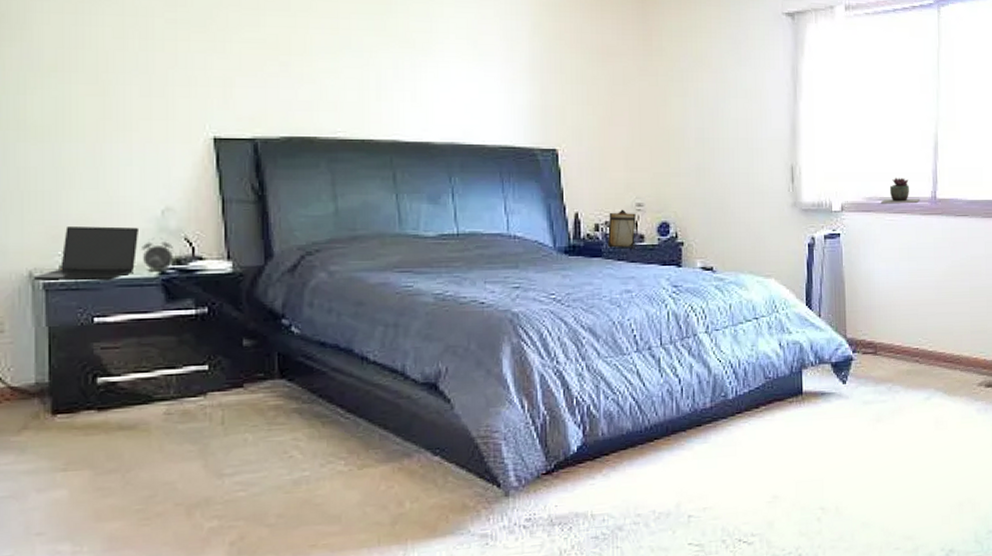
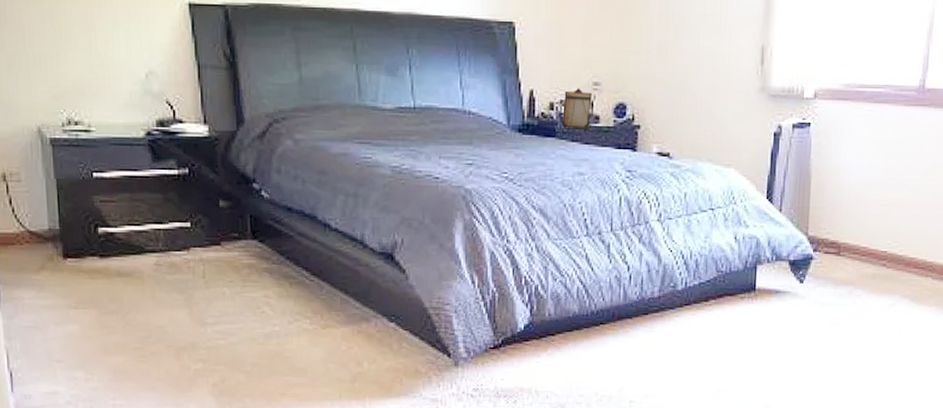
laptop: present [33,226,140,281] -> none [41,87,128,139]
alarm clock: present [142,237,173,271] -> none [130,99,157,131]
succulent plant: present [881,177,920,204] -> none [860,62,906,93]

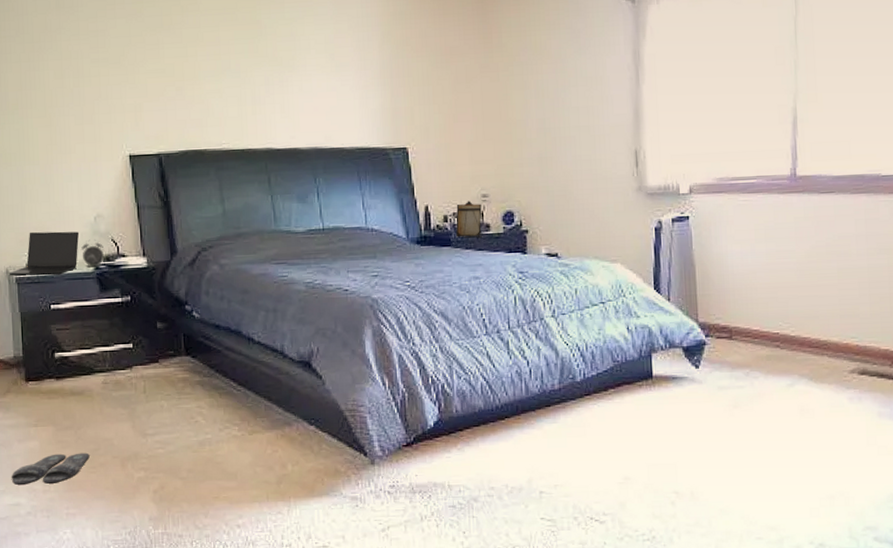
laptop: none [41,87,128,139] -> present [9,231,80,276]
slippers: none [47,340,139,372] -> present [11,452,90,485]
alarm clock: none [130,99,157,131] -> present [81,239,104,267]

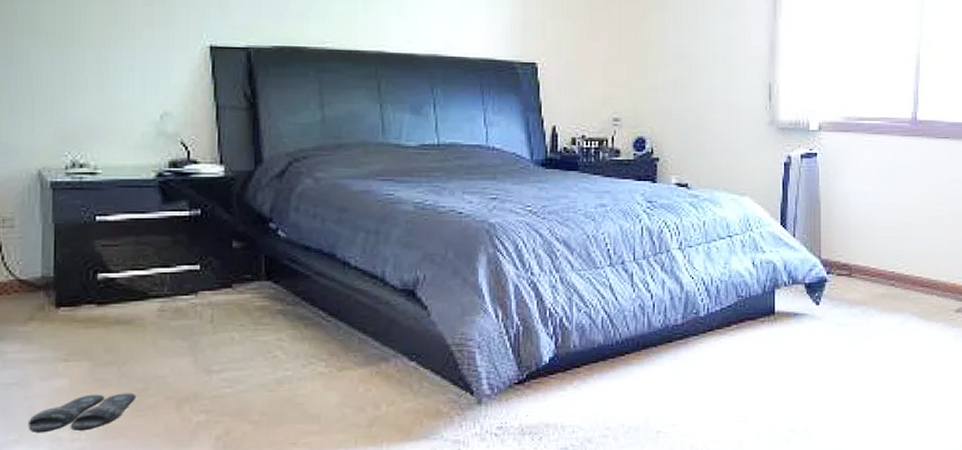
laptop: present [9,231,80,276] -> none [41,129,140,181]
alarm clock: present [81,239,104,267] -> none [141,141,170,173]
photo frame: present [455,201,483,238] -> none [583,124,612,163]

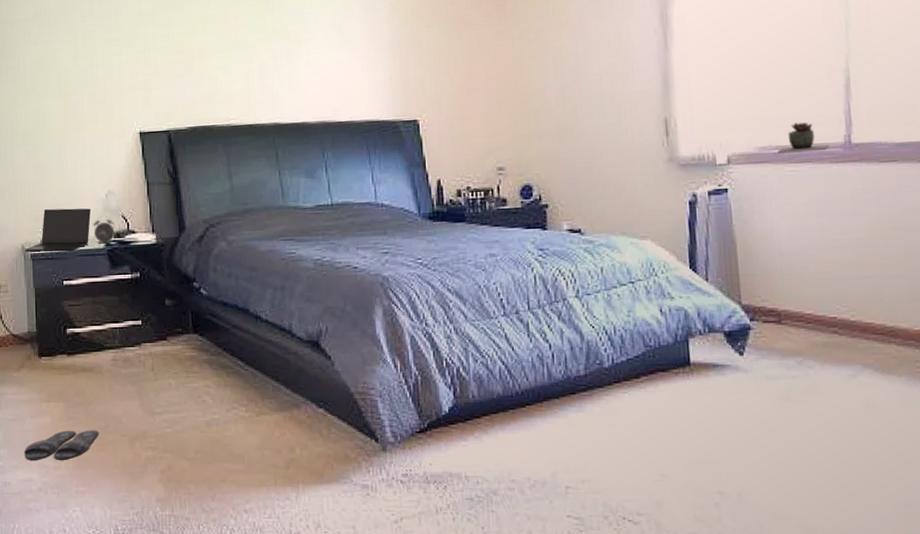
laptop: none [41,129,140,181] -> present [24,208,92,253]
alarm clock: none [141,141,170,173] -> present [93,215,115,243]
succulent plant: none [859,97,900,125] -> present [777,122,830,154]

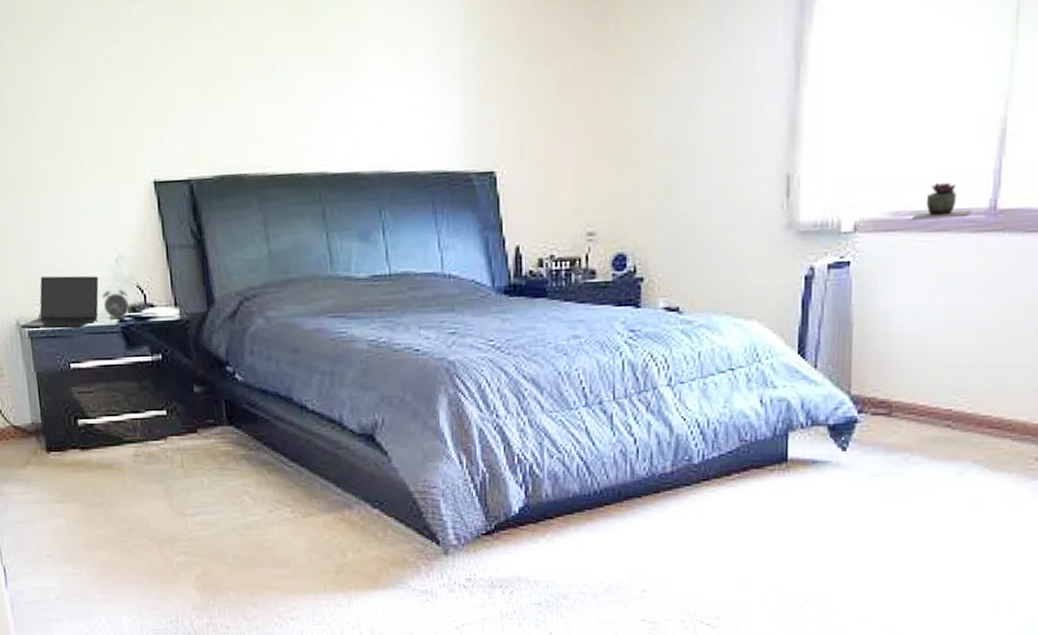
slippers: present [23,430,99,460] -> none [37,533,123,566]

